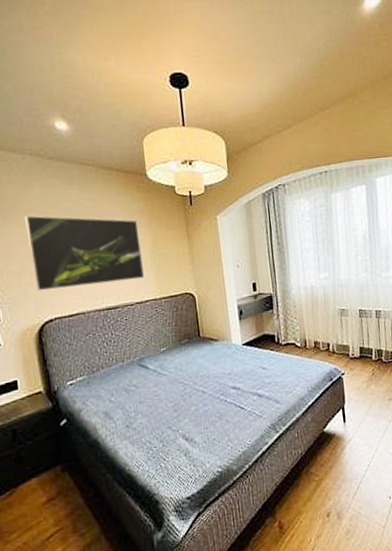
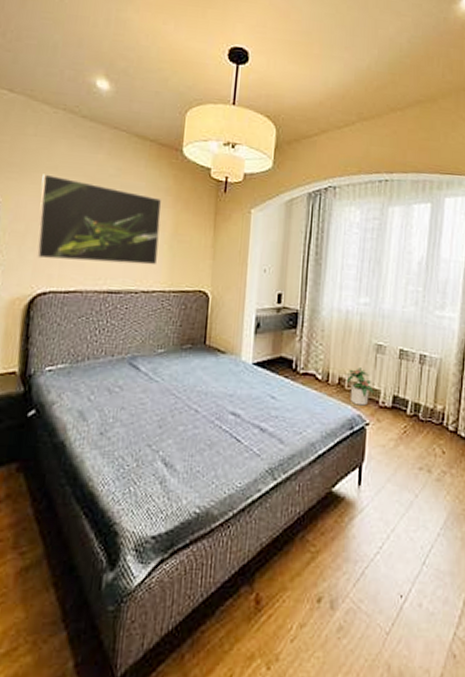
potted plant: none [319,330,344,361] -> present [346,368,374,406]

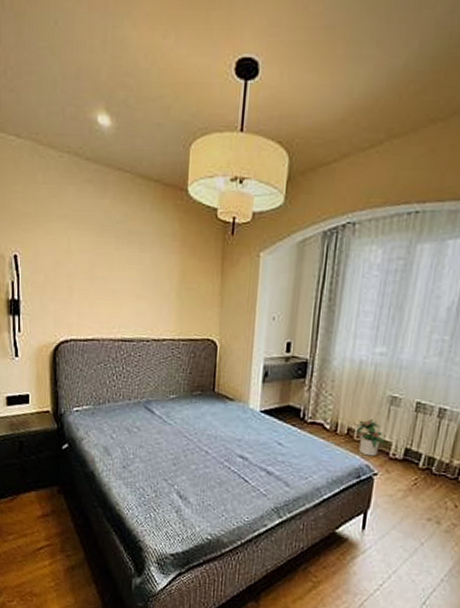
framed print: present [37,174,162,265] -> none [54,223,169,314]

